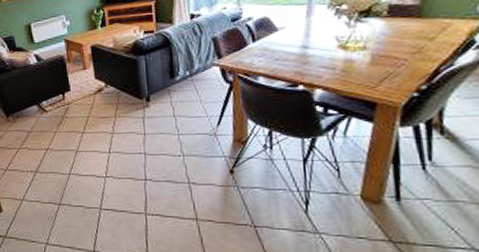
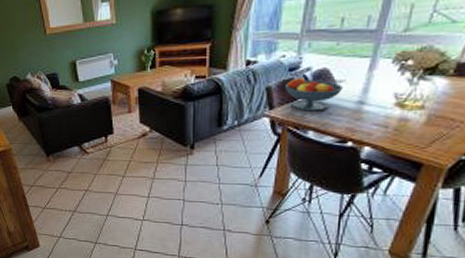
fruit bowl: none [229,27,285,58] -> present [284,77,343,111]

